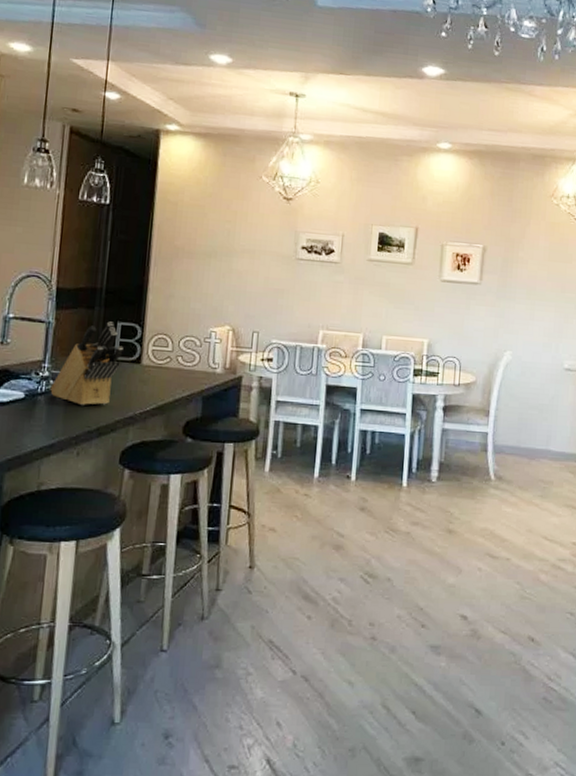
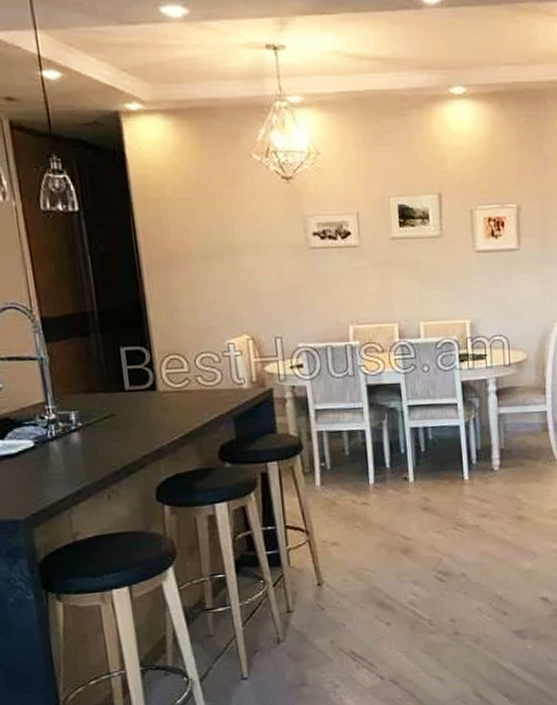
knife block: present [50,321,123,406] -> none [61,348,136,446]

